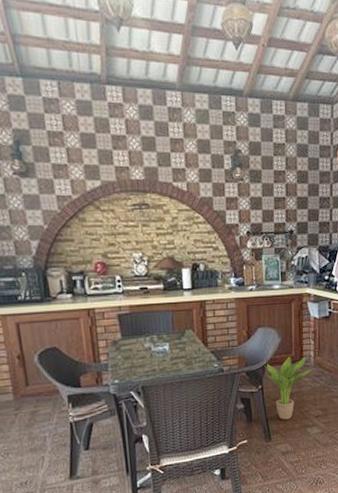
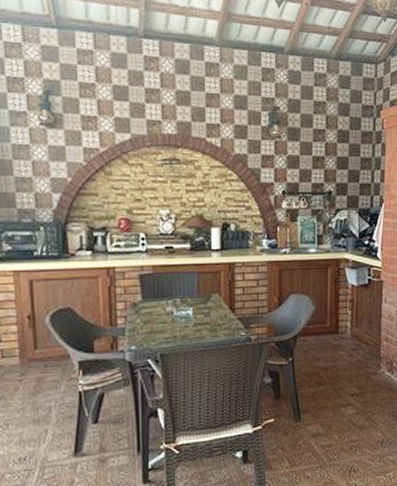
potted plant: present [264,356,313,420] -> none [296,326,349,398]

